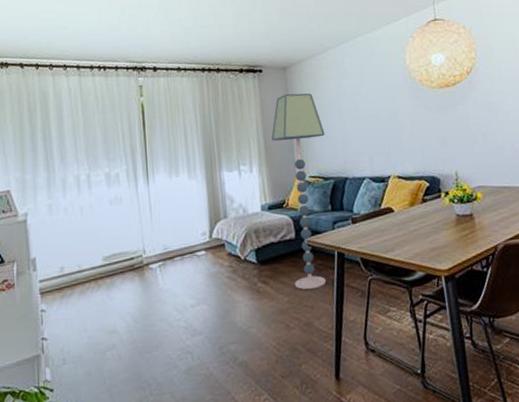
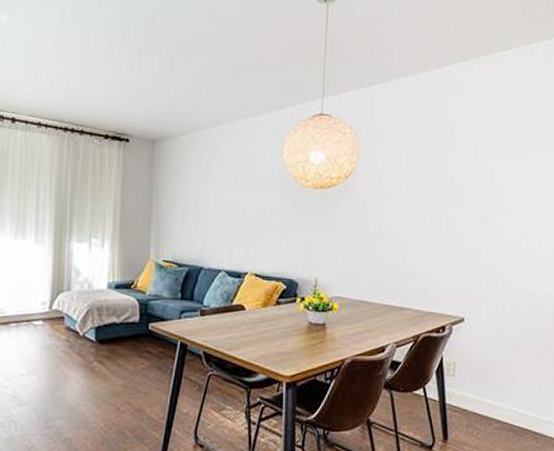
floor lamp: present [271,93,327,290] -> none [129,170,186,377]

